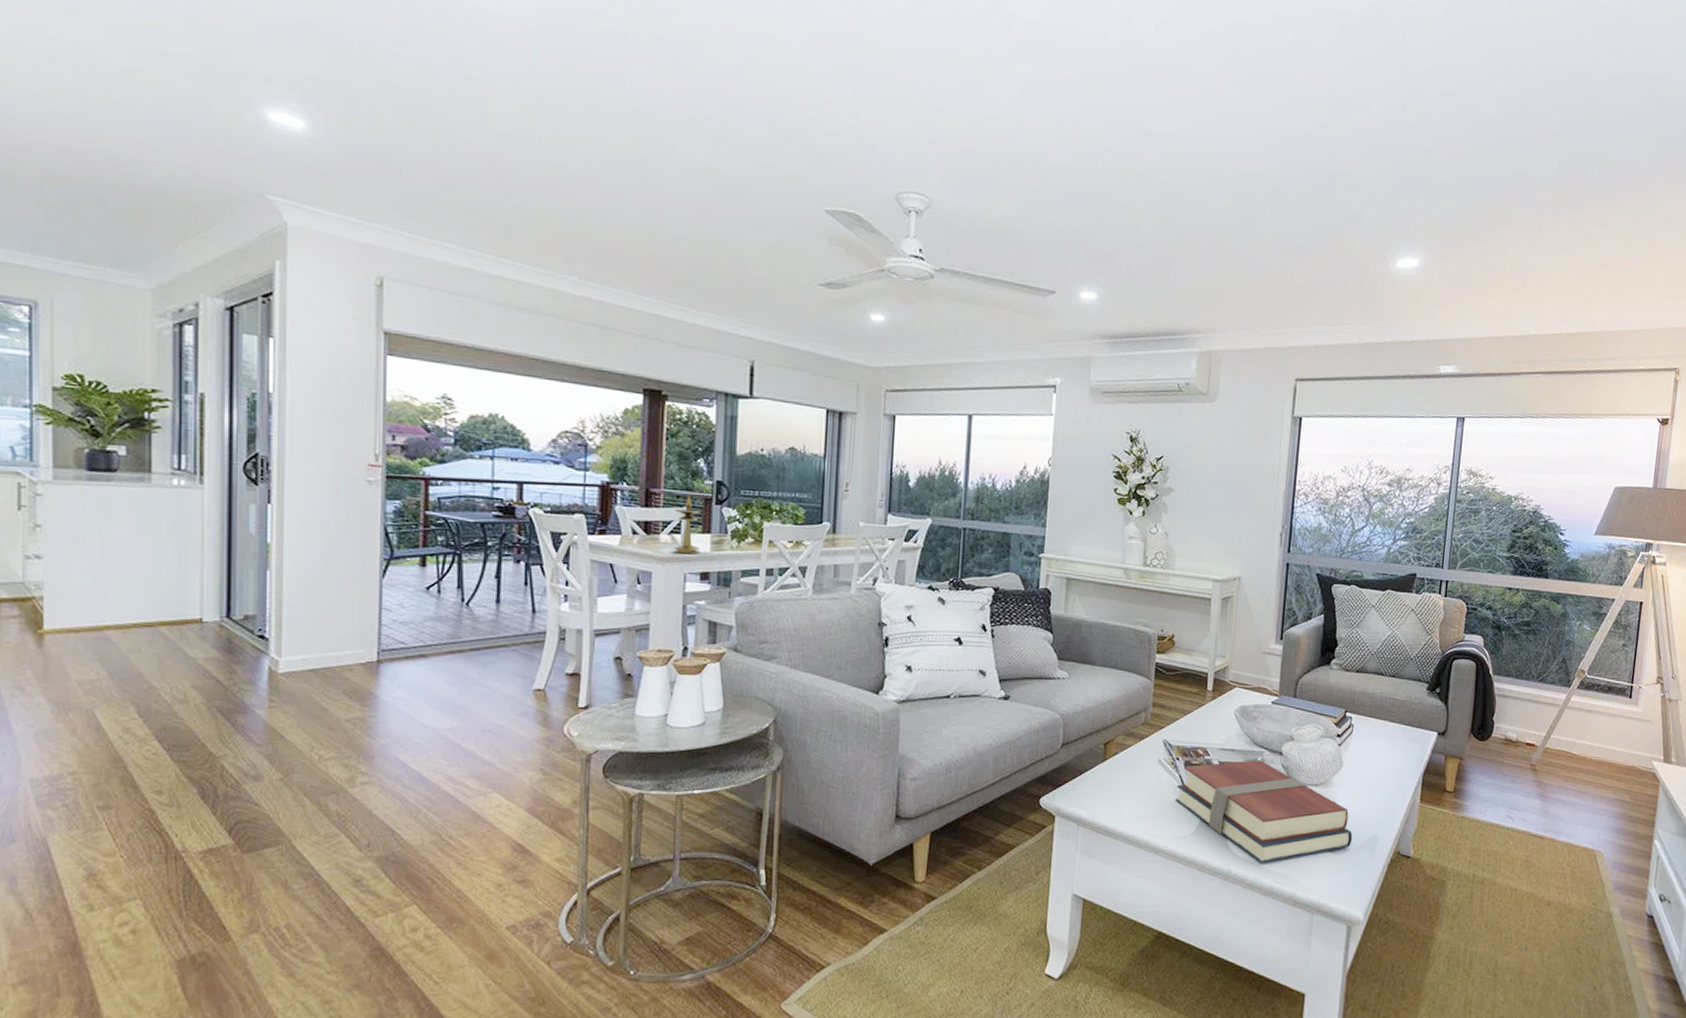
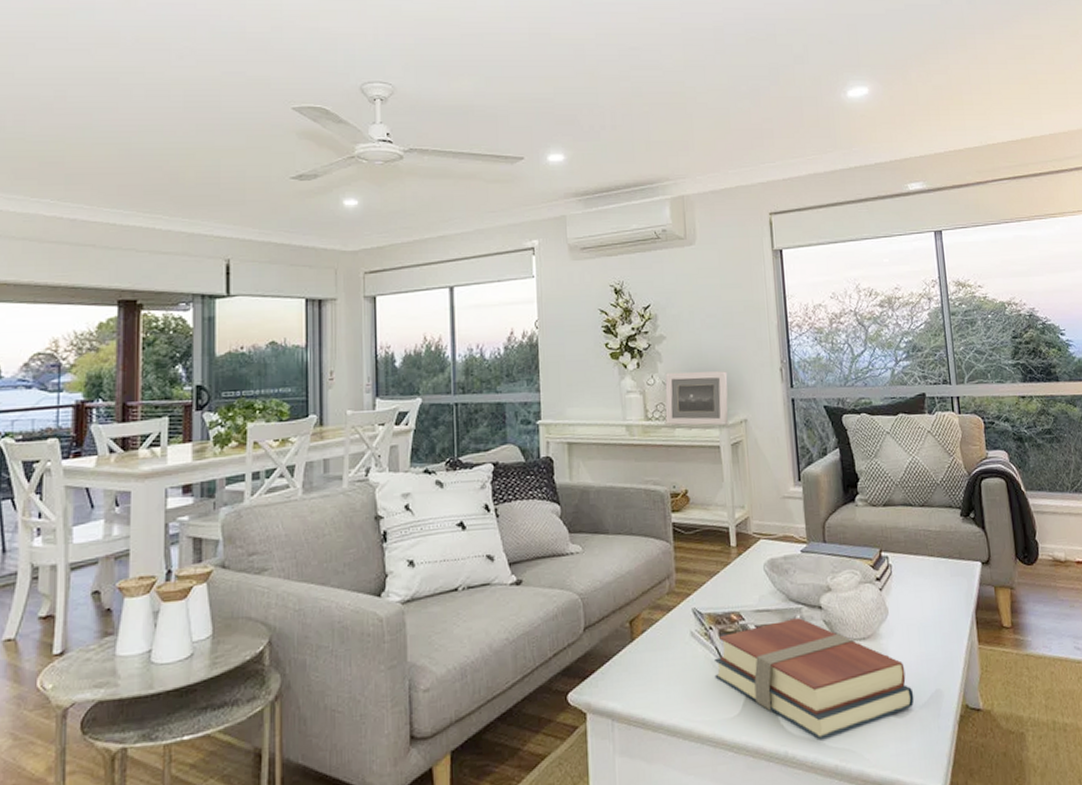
candlestick: present [672,495,701,555] -> none [152,404,182,468]
picture frame: none [1162,524,1229,580] -> present [665,371,729,426]

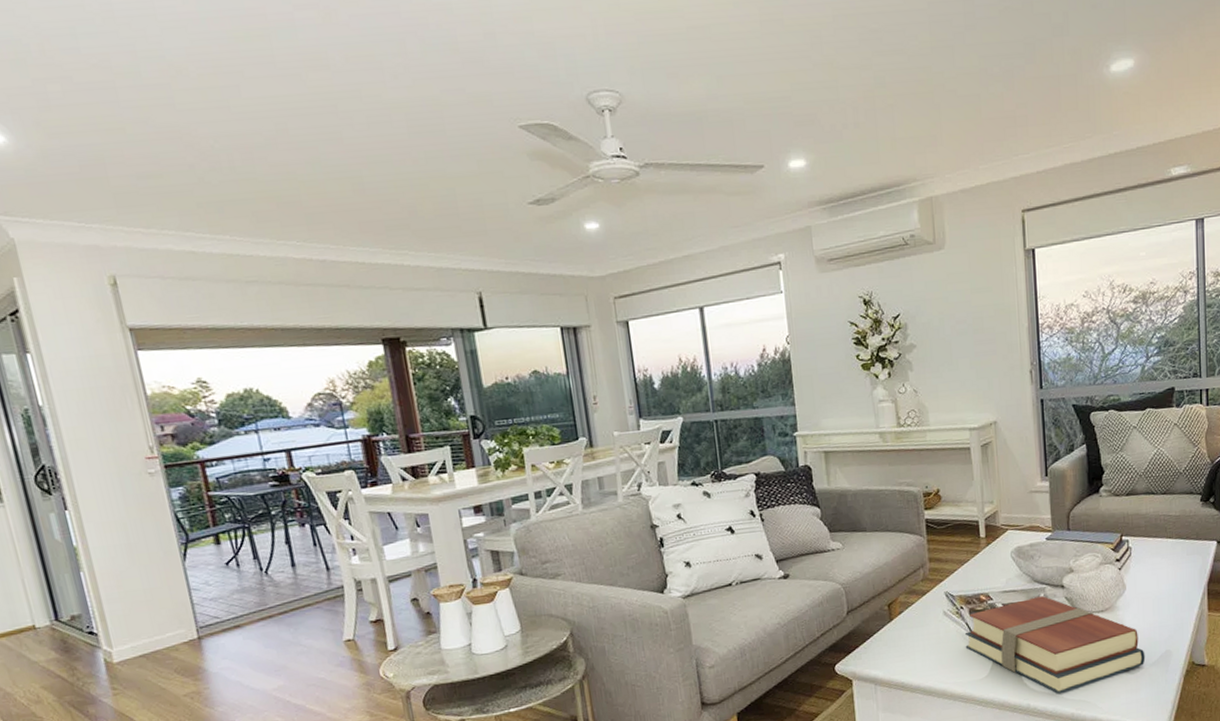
picture frame: present [665,371,729,426] -> none [916,376,979,431]

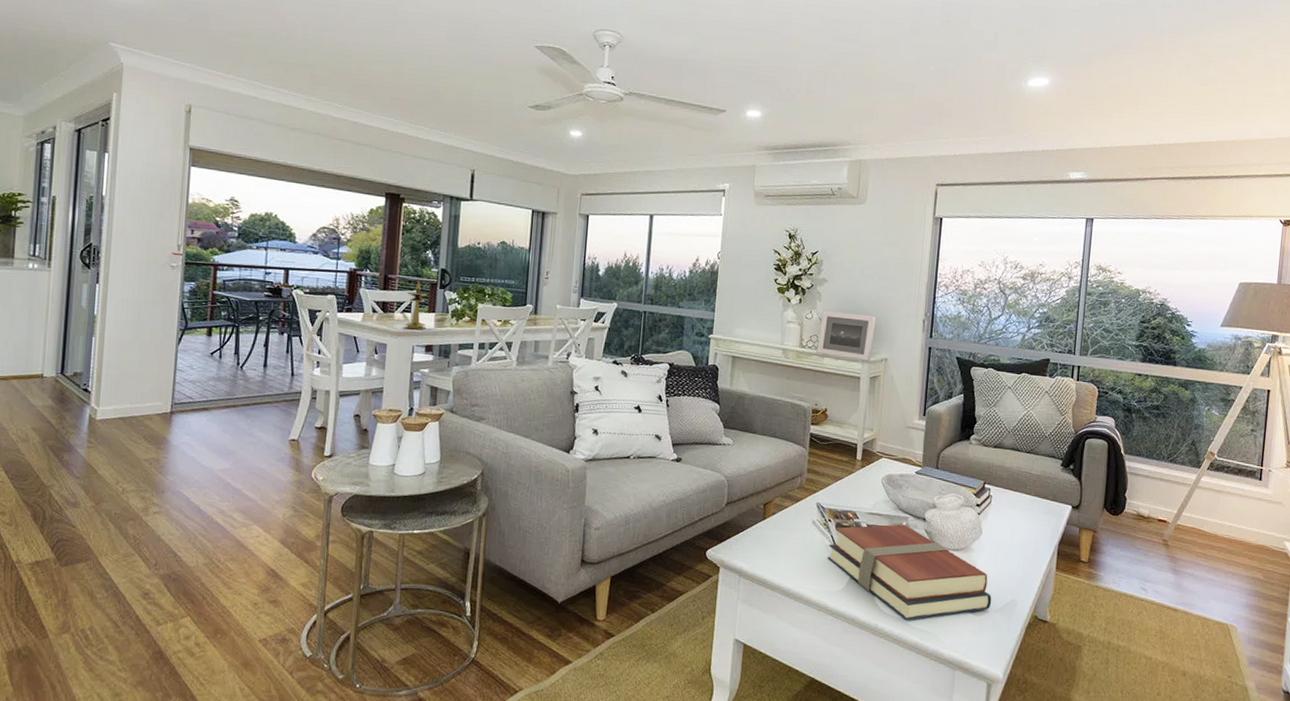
candlestick: none [436,435,470,493] -> present [404,281,428,330]
picture frame: none [916,376,979,431] -> present [817,310,876,361]

